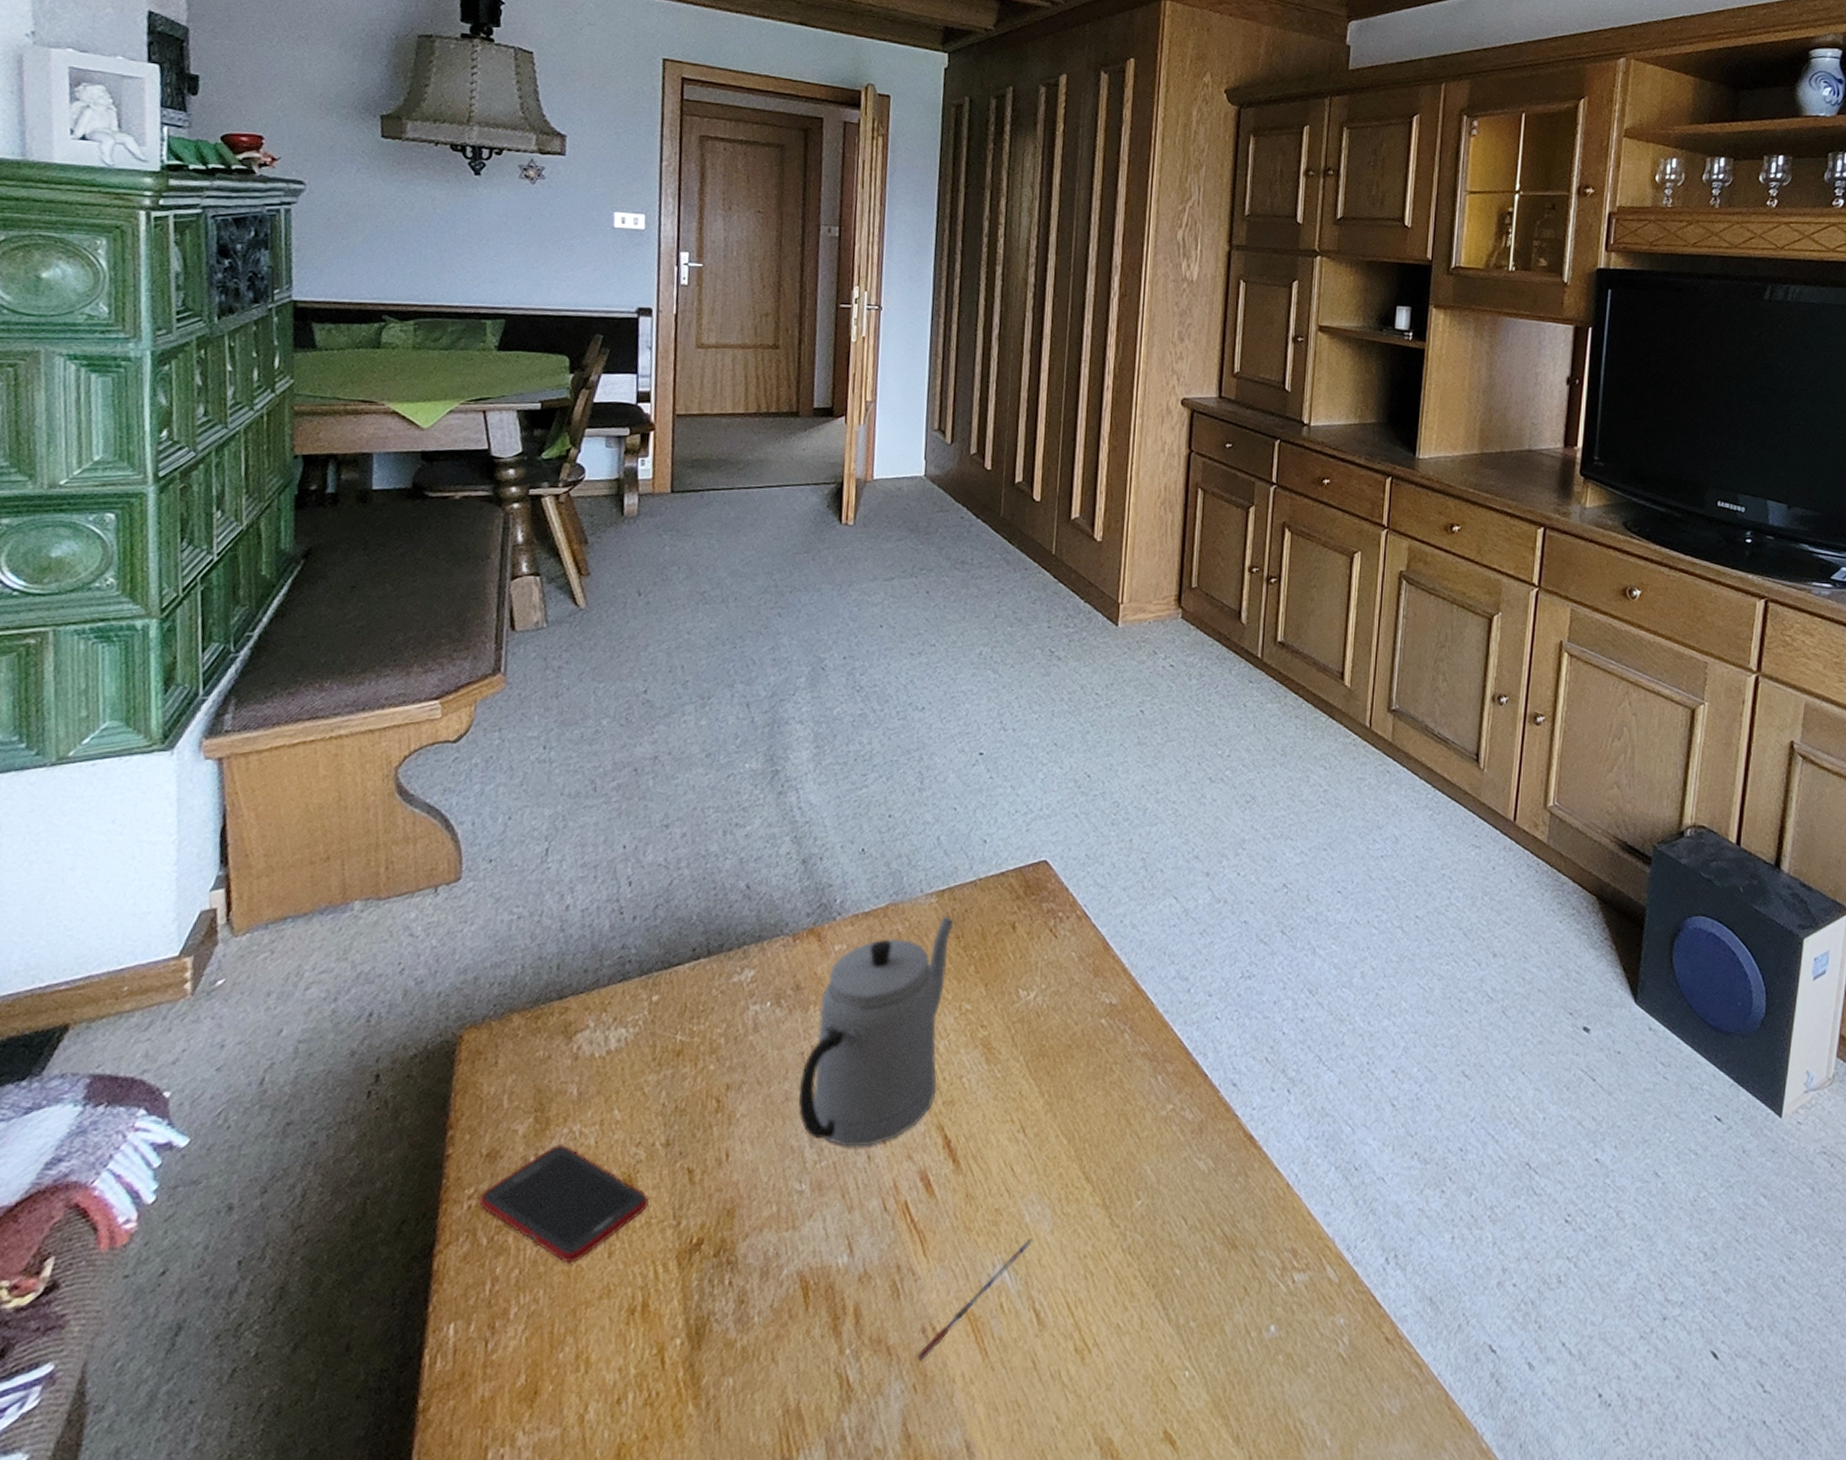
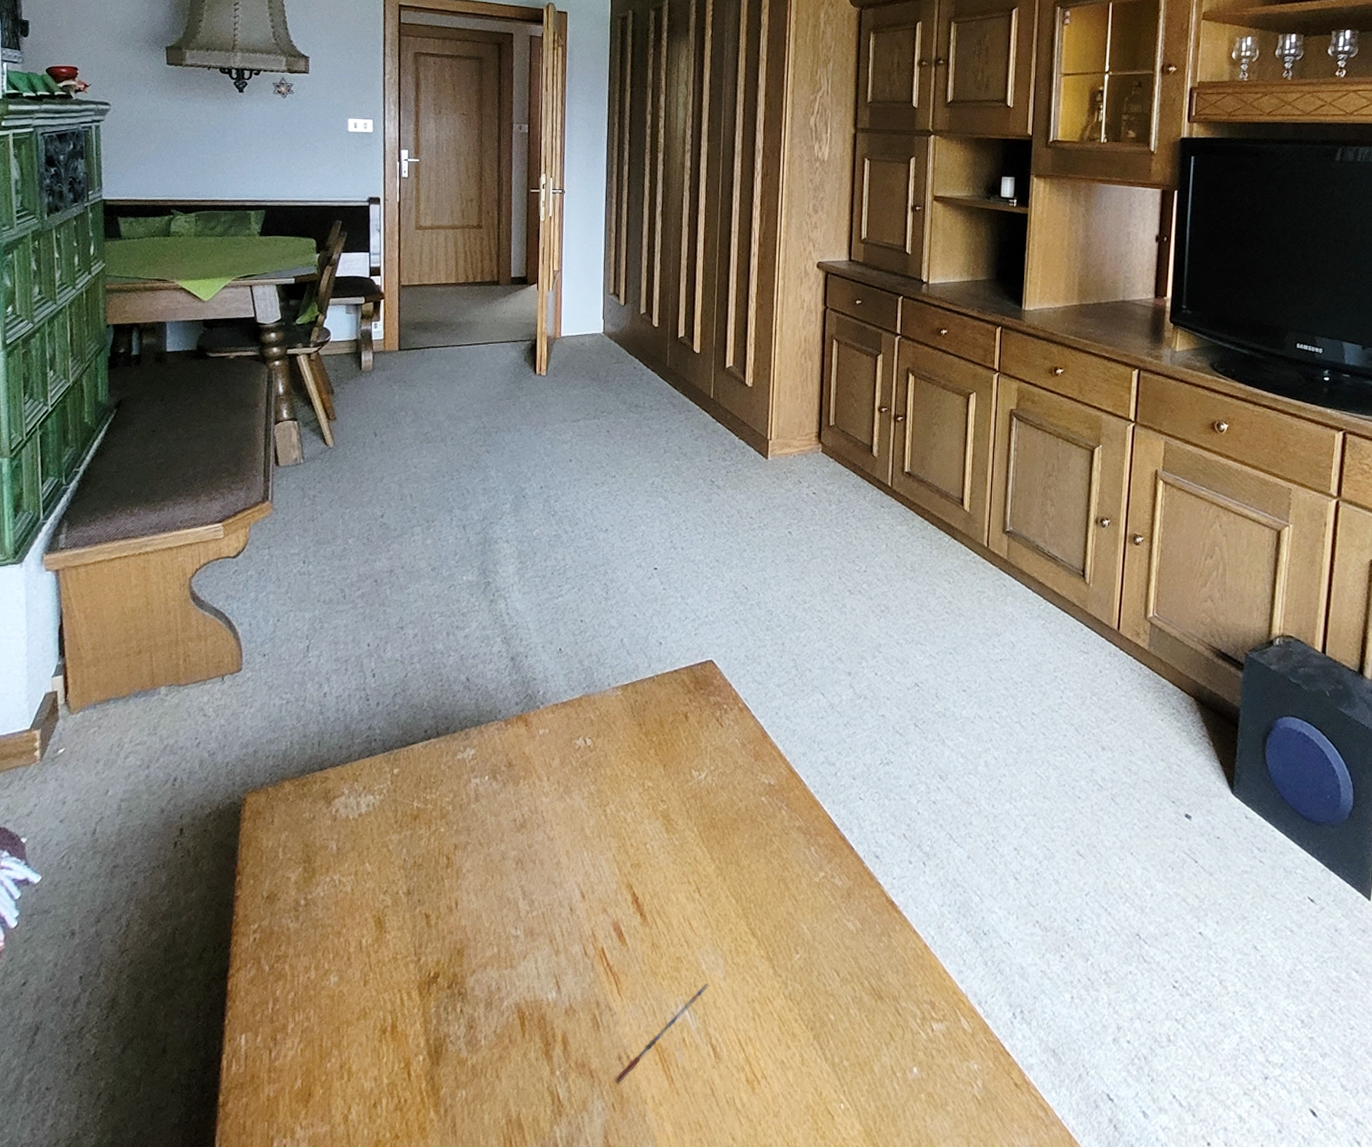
cell phone: present [479,1144,650,1263] -> none [262,890,396,989]
teapot: present [798,916,955,1147] -> none [512,706,637,901]

